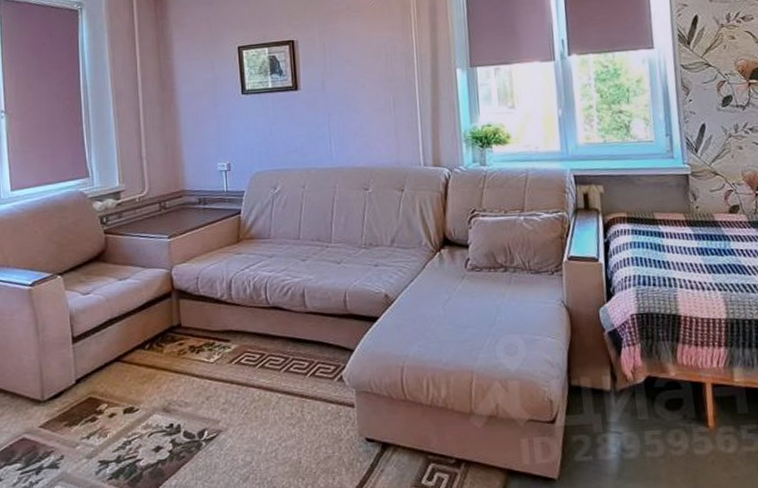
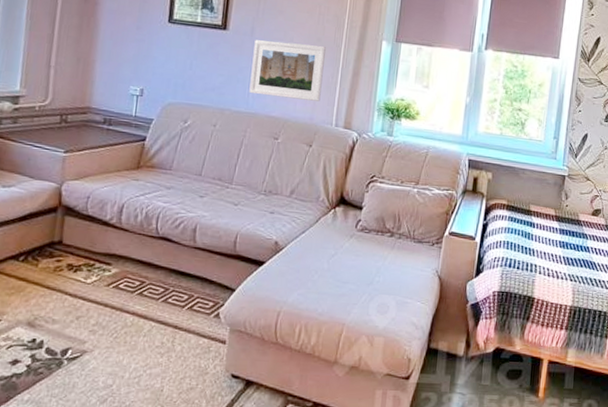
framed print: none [327,86,404,149] -> present [249,40,326,102]

